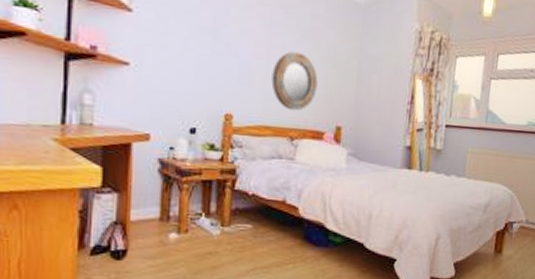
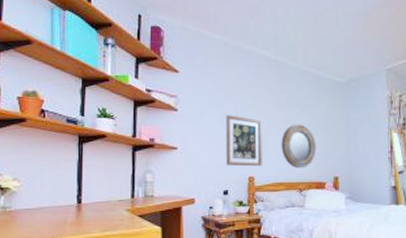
wall art: none [196,27,249,102] -> present [226,115,262,167]

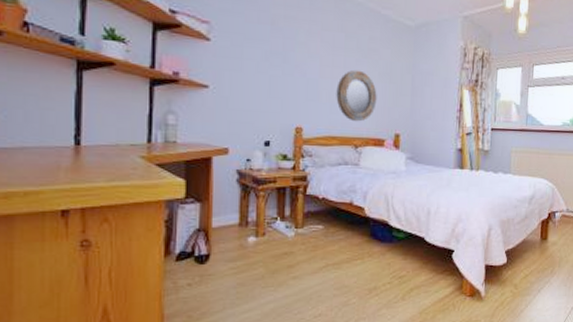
wall art: present [226,115,262,167] -> none [269,52,315,116]

